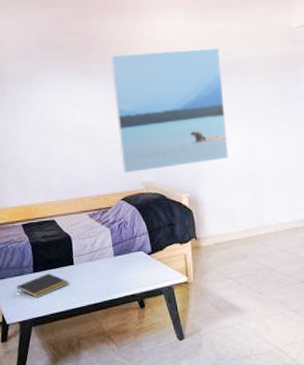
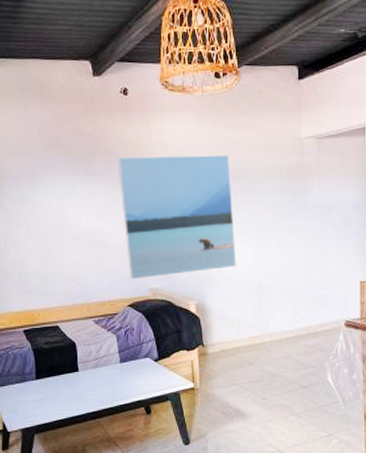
notepad: present [16,273,69,298] -> none [17,380,74,405]

